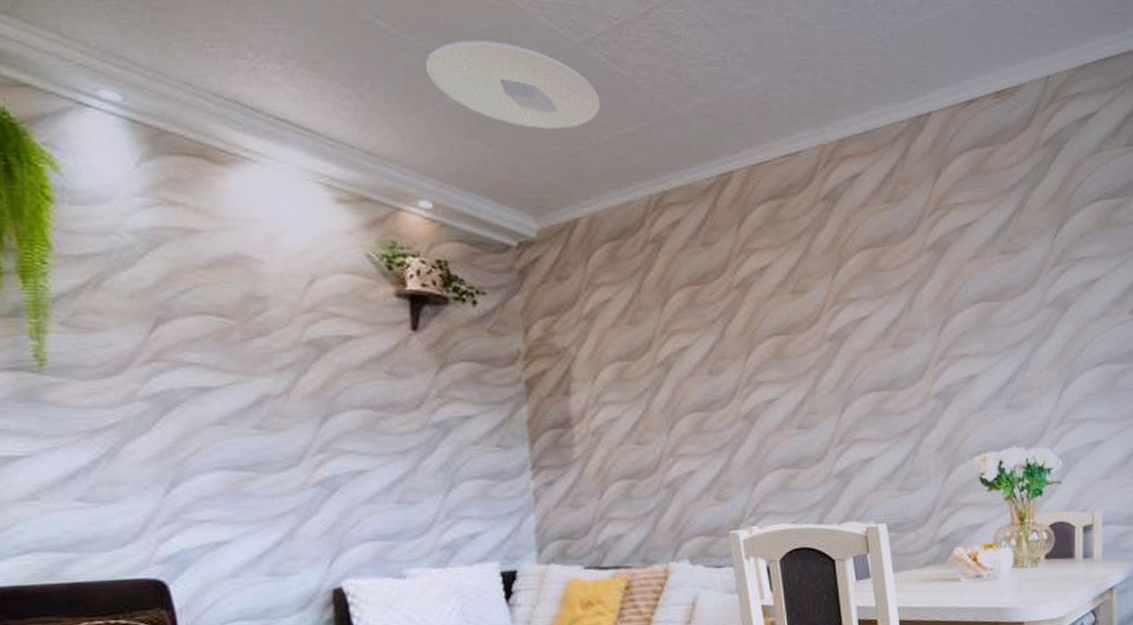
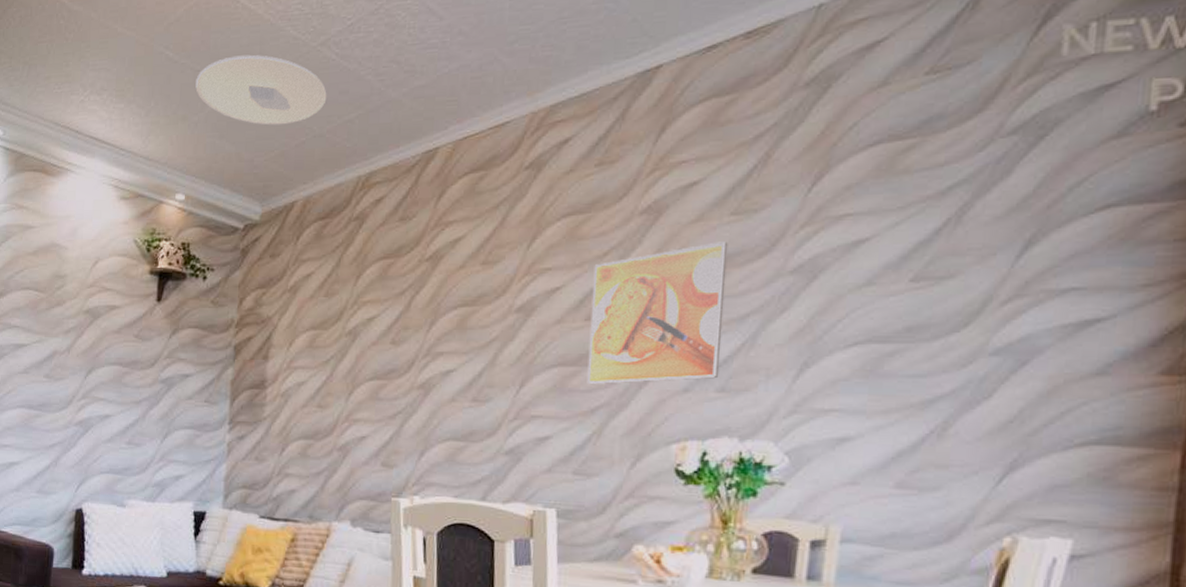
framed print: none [894,277,1005,408] -> present [587,241,729,385]

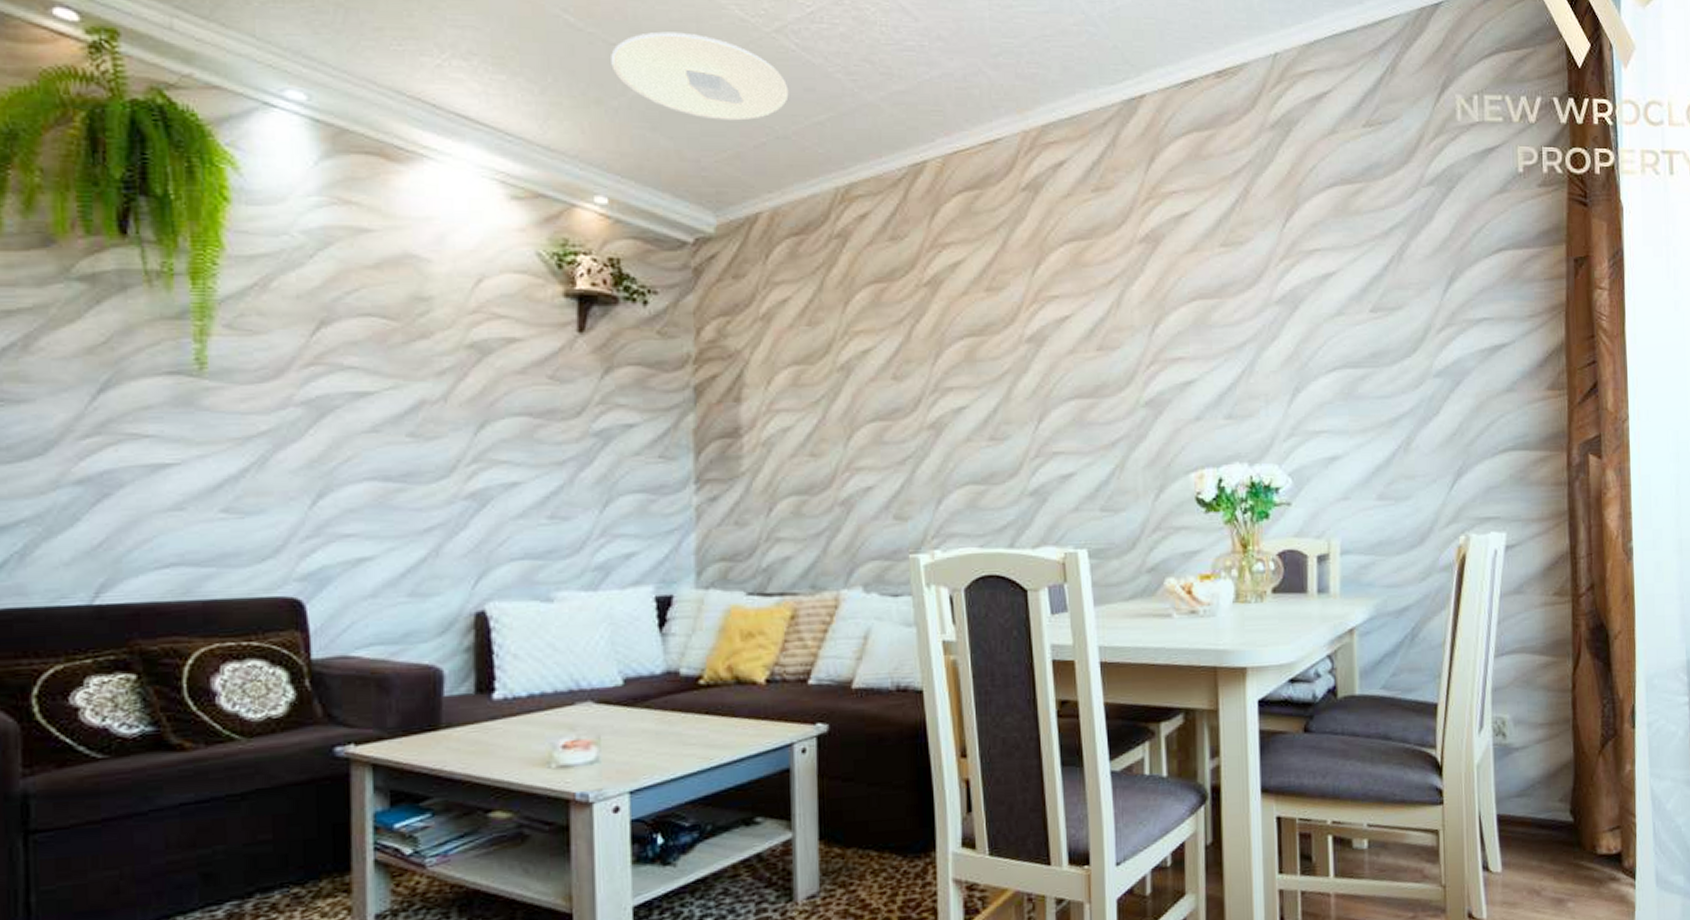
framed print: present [587,241,729,385] -> none [1100,272,1226,417]

